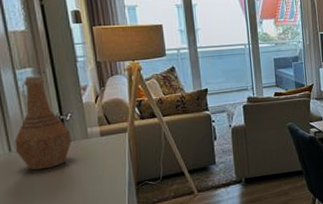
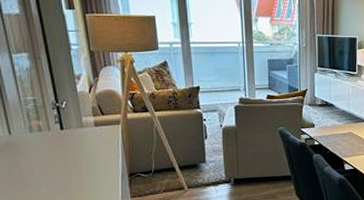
vase: present [14,75,72,171] -> none [14,61,67,155]

